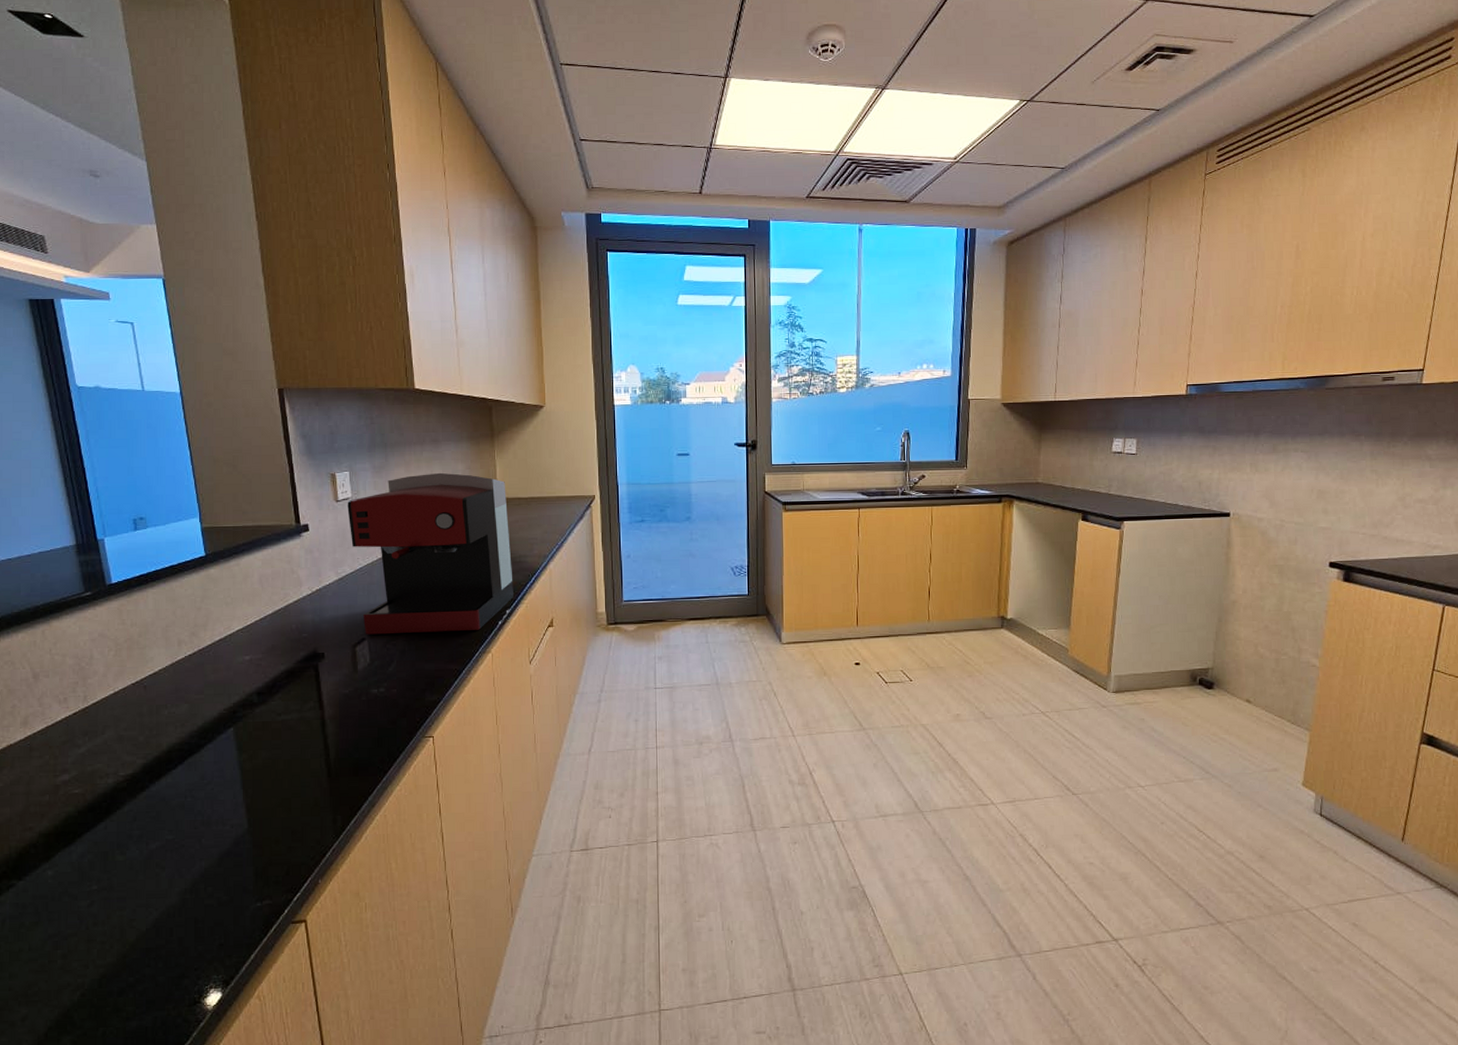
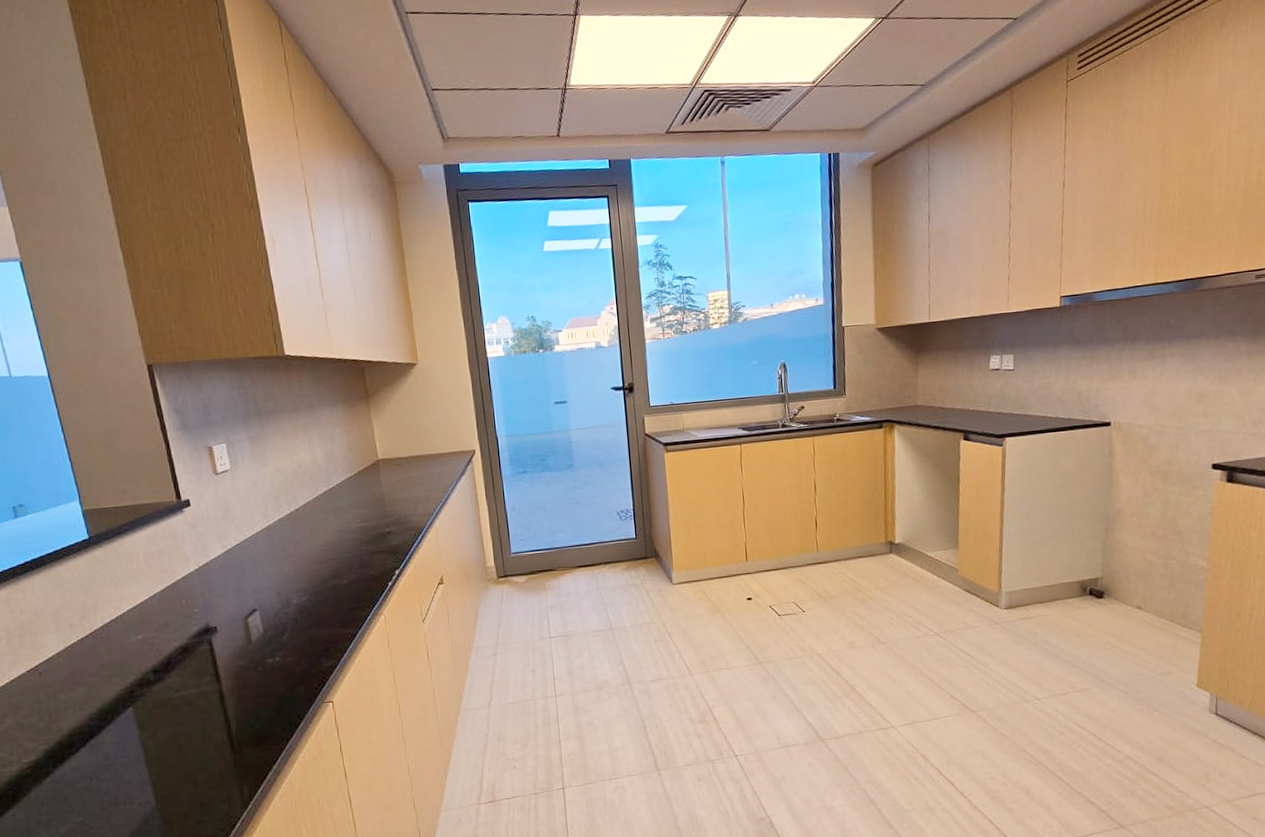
coffee maker: present [347,472,514,635] -> none [227,437,402,606]

